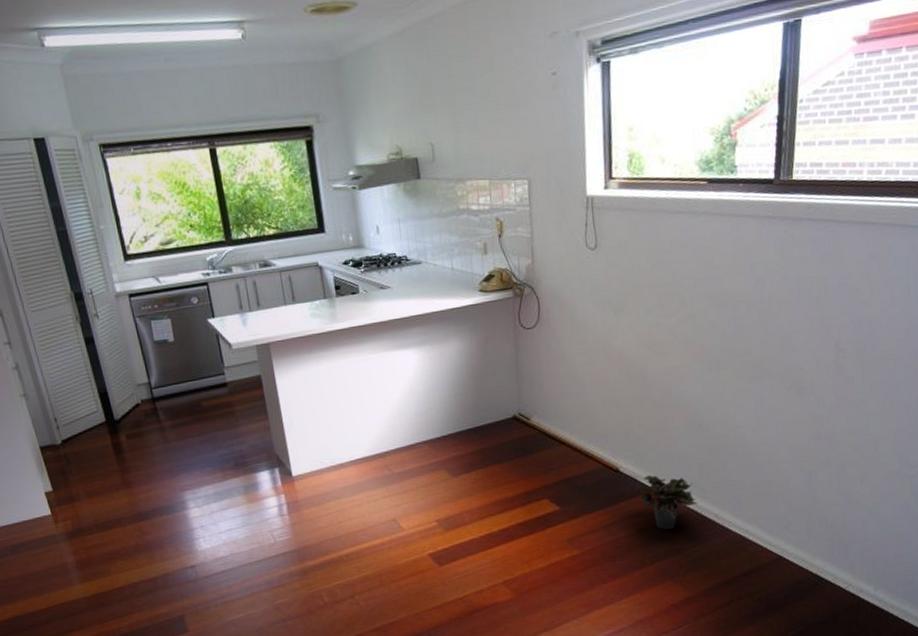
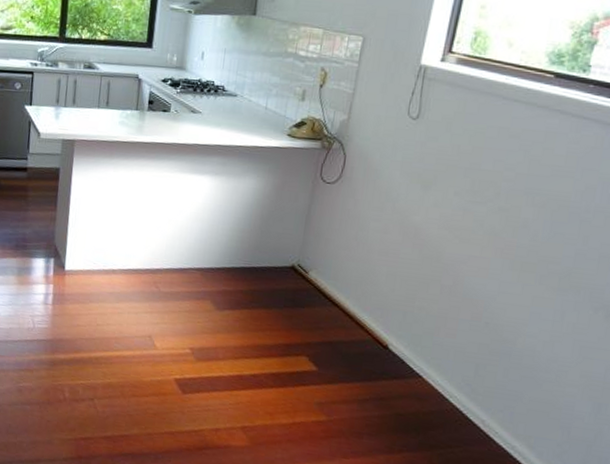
potted plant: present [636,475,698,530] -> none [402,360,465,423]

